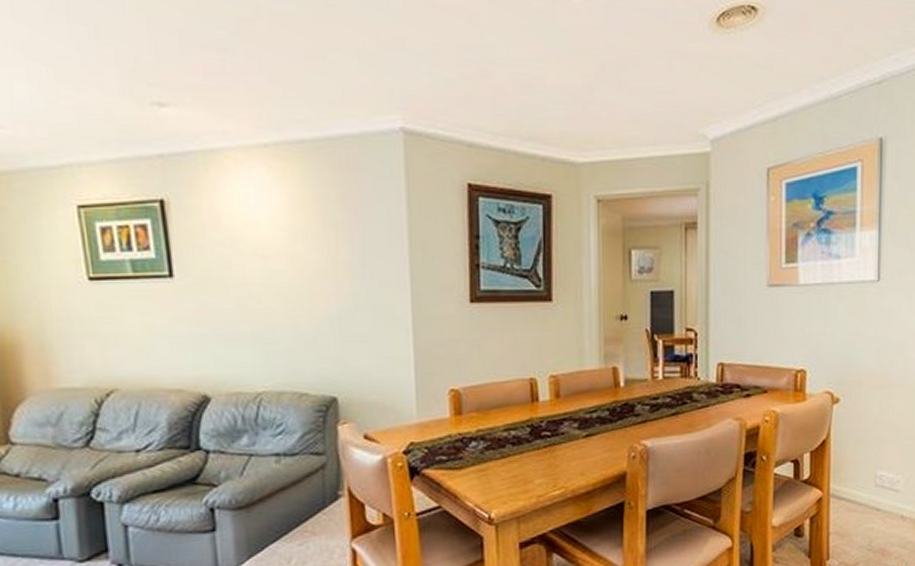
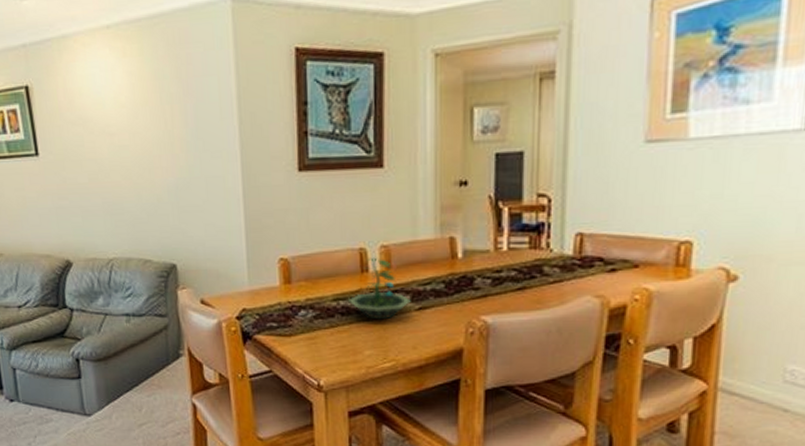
terrarium: none [519,387,579,448] -> present [348,257,411,320]

